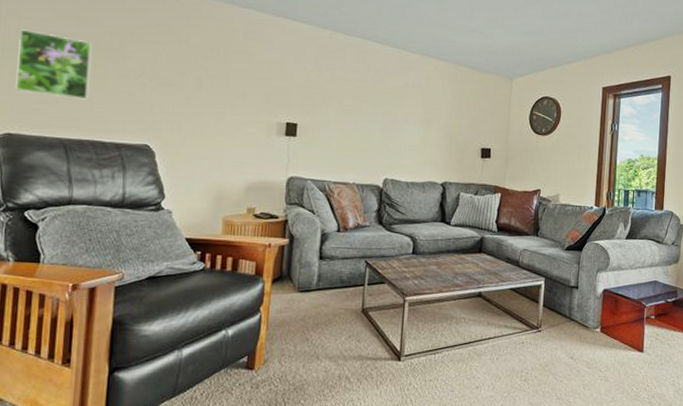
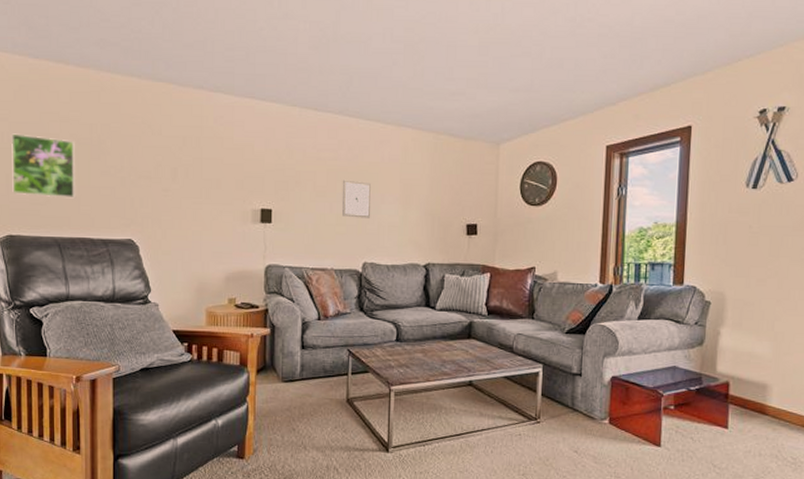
wall art: none [366,100,395,138] -> present [342,179,372,218]

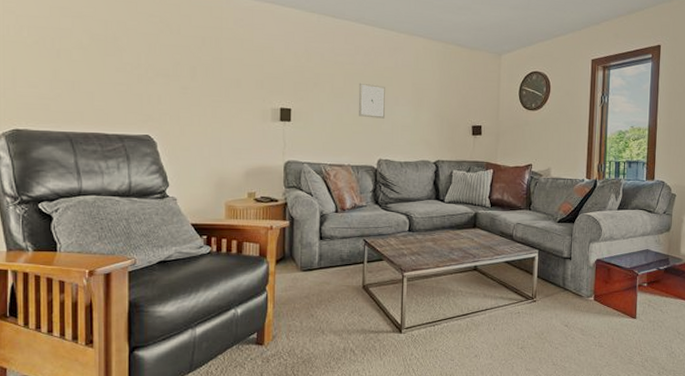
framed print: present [10,133,76,199] -> none [17,26,90,94]

